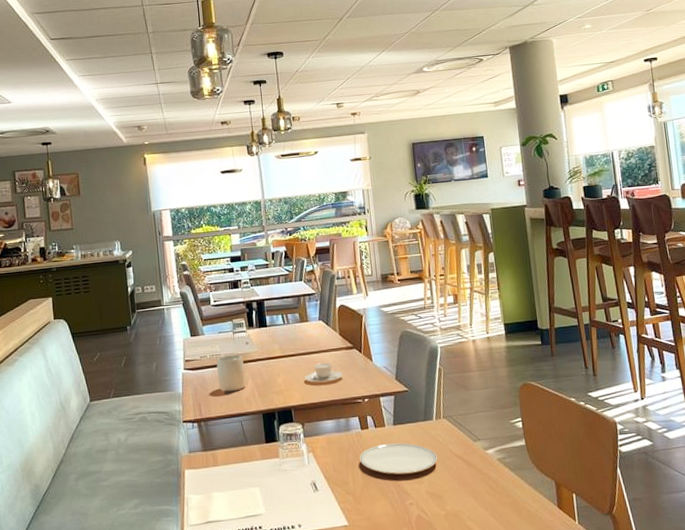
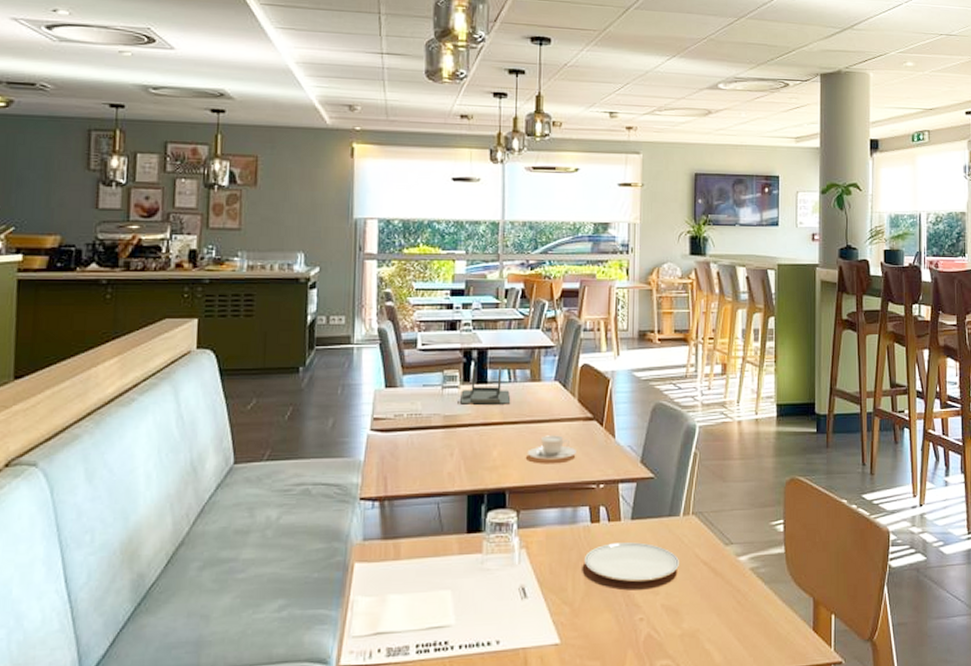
mug: present [216,354,246,392] -> none [414,415,452,464]
napkin holder: none [248,313,287,345] -> present [460,367,511,405]

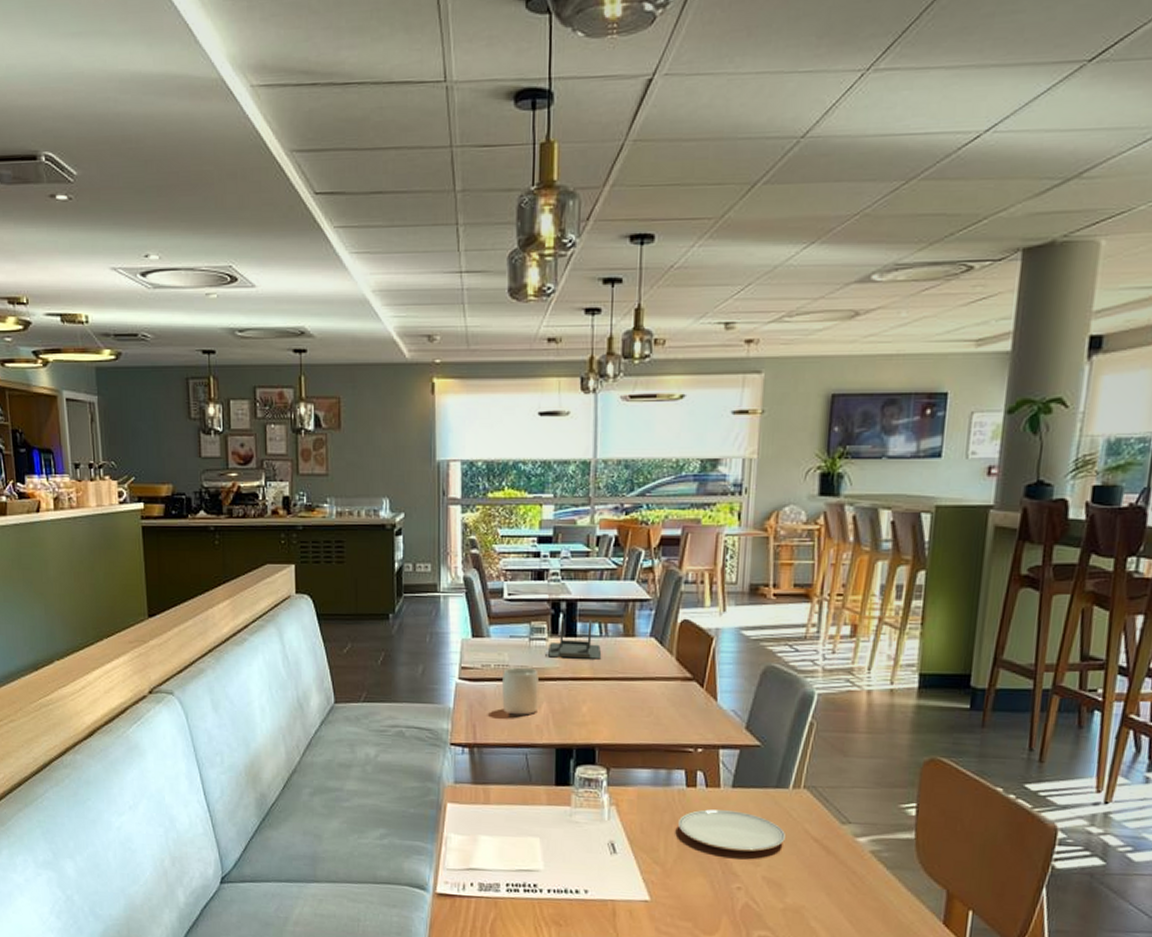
mug: none [414,415,452,464] -> present [502,667,540,715]
teacup: present [527,435,578,460] -> none [618,694,674,720]

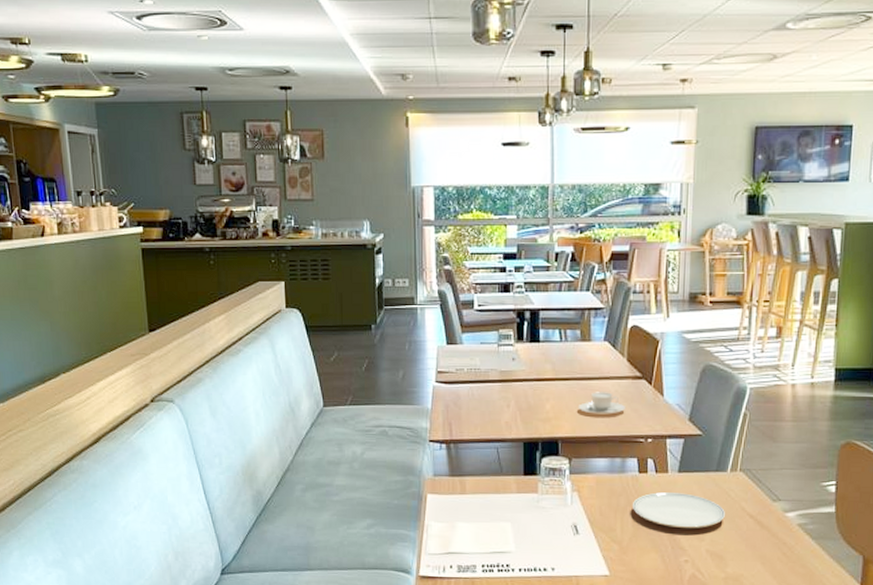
mug: present [502,667,540,715] -> none [475,370,508,413]
napkin holder: present [548,619,602,659] -> none [515,327,562,362]
teacup: none [618,694,674,720] -> present [578,392,626,414]

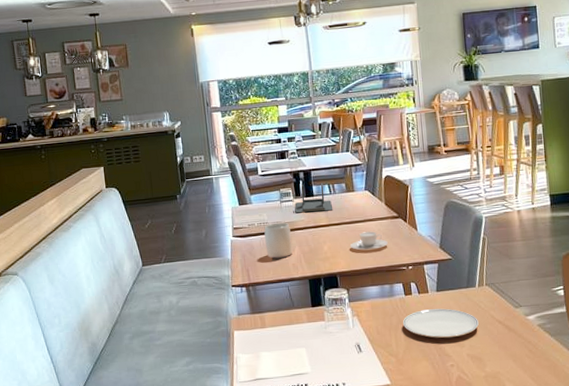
mug: none [475,370,508,413] -> present [264,222,293,259]
napkin holder: none [515,327,562,362] -> present [295,183,333,213]

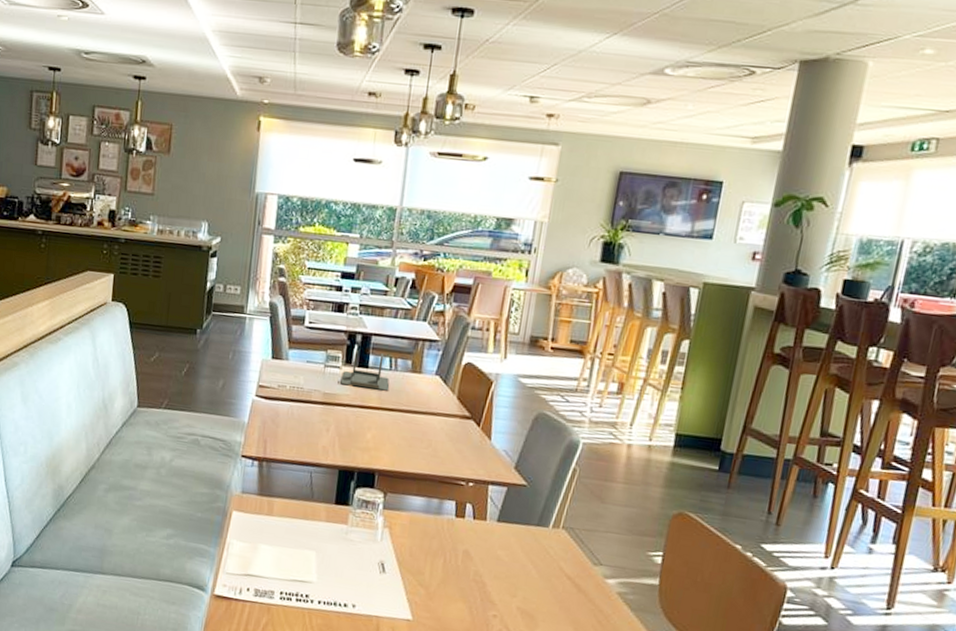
mug: present [264,222,293,259] -> none [293,390,330,436]
teacup: present [349,231,389,251] -> none [399,426,451,452]
plate: present [403,308,479,339] -> none [445,539,542,584]

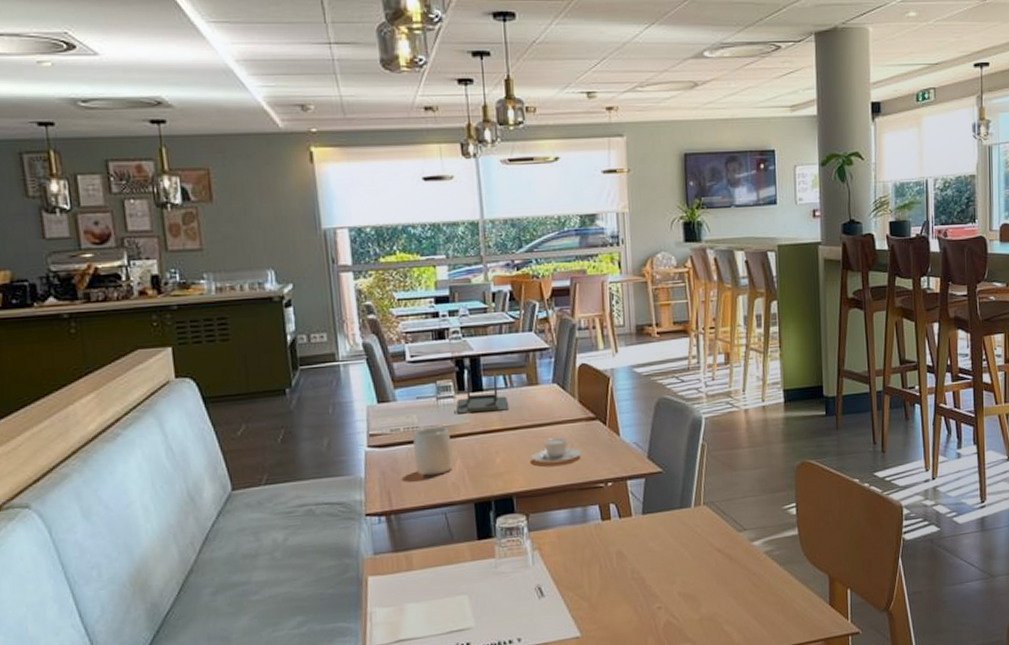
mug: none [293,390,330,436] -> present [413,426,454,476]
teacup: none [399,426,451,452] -> present [530,437,583,463]

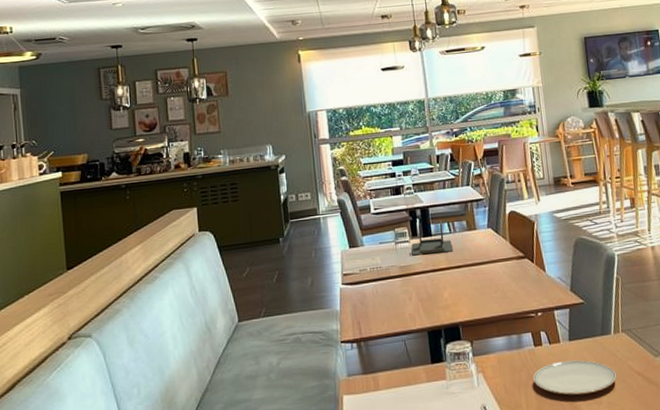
mug: present [413,426,454,476] -> none [377,266,410,308]
teacup: present [530,437,583,463] -> none [472,274,515,296]
plate: none [599,535,693,574] -> present [533,360,616,395]

